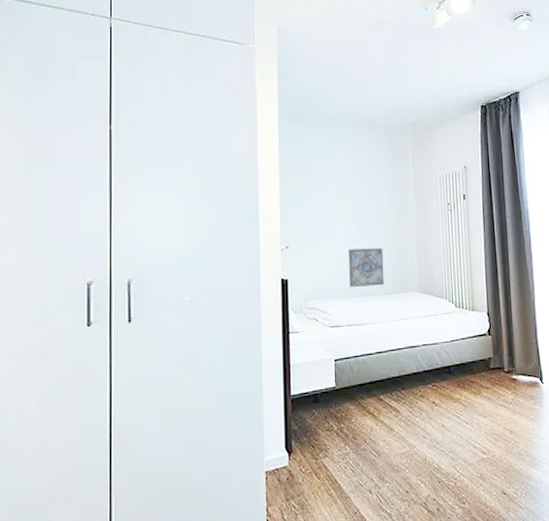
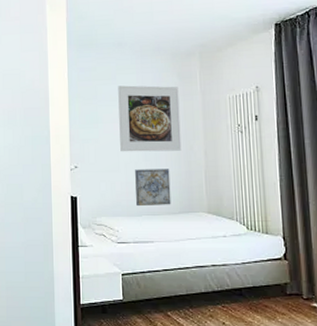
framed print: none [332,161,395,231] -> present [118,85,182,152]

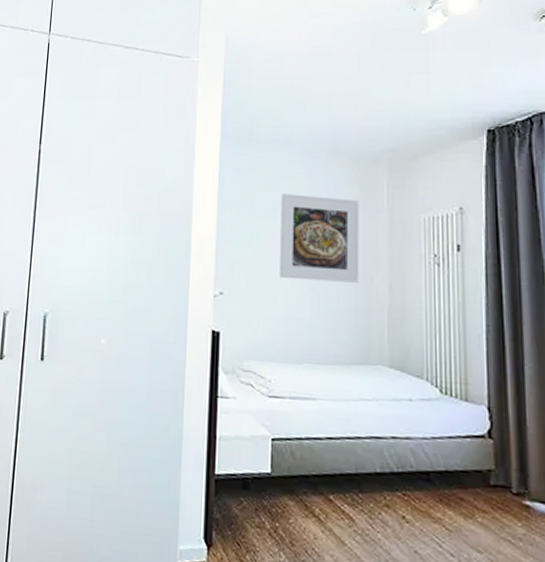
wall art: present [135,169,171,207] -> none [296,302,342,353]

